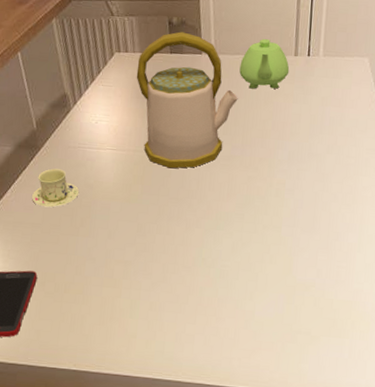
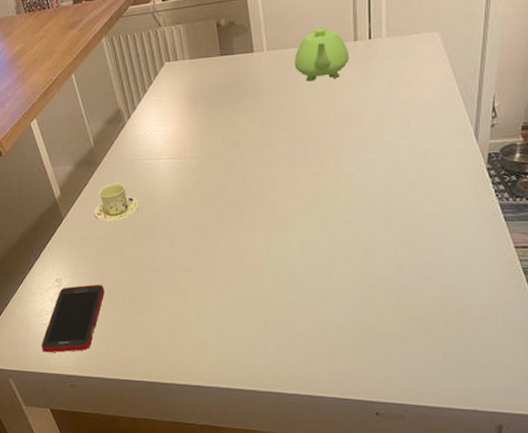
kettle: present [136,31,238,169] -> none [188,32,295,172]

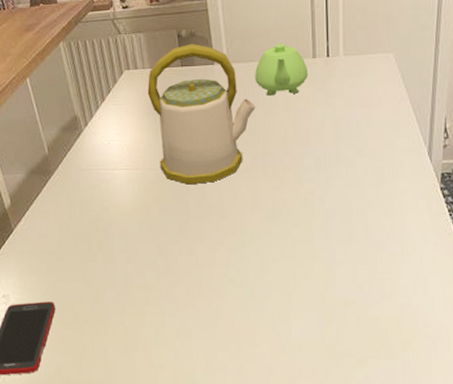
cup and saucer: present [94,183,140,222] -> none [47,193,95,234]
kettle: none [188,32,295,172] -> present [147,44,256,185]

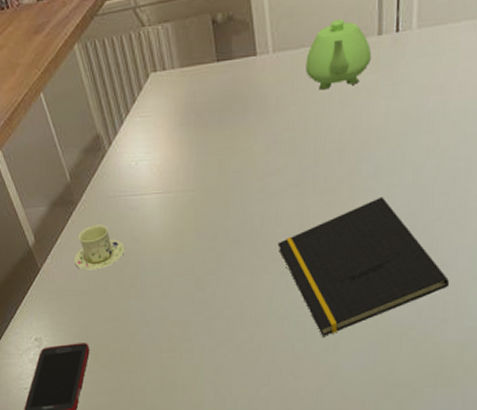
cup and saucer: none [47,193,95,234] -> present [74,225,125,271]
kettle: present [147,44,256,185] -> none [178,30,306,206]
notepad: none [233,185,384,306] -> present [277,196,450,336]

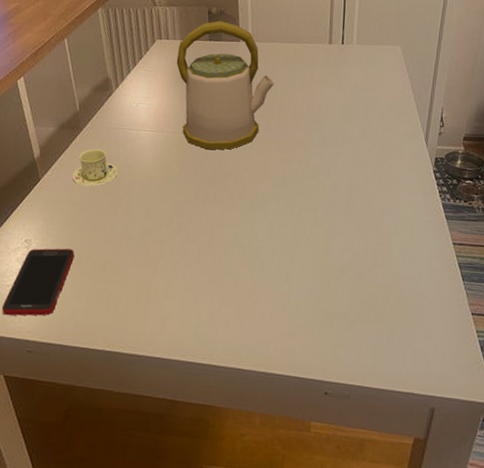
kettle: none [178,30,306,206] -> present [176,21,274,150]
notepad: present [277,196,450,336] -> none [245,160,379,268]
teapot: present [305,18,372,90] -> none [275,27,324,75]

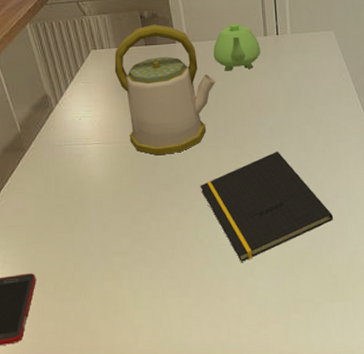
cup and saucer: present [72,148,119,187] -> none [23,168,70,208]
notepad: none [245,160,379,268] -> present [200,151,334,262]
teapot: none [275,27,324,75] -> present [213,22,261,71]

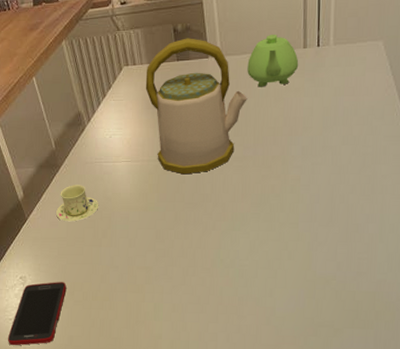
cup and saucer: none [23,168,70,208] -> present [56,185,99,222]
notepad: present [200,151,334,262] -> none [224,172,363,283]

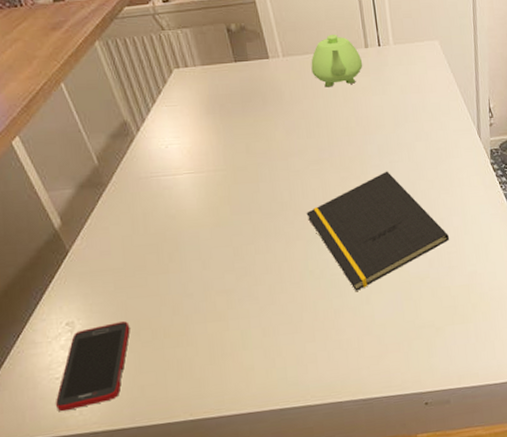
cup and saucer: present [56,185,99,222] -> none [107,204,161,249]
kettle: present [145,38,247,175] -> none [201,38,316,183]
notepad: none [224,172,363,283] -> present [306,171,450,291]

